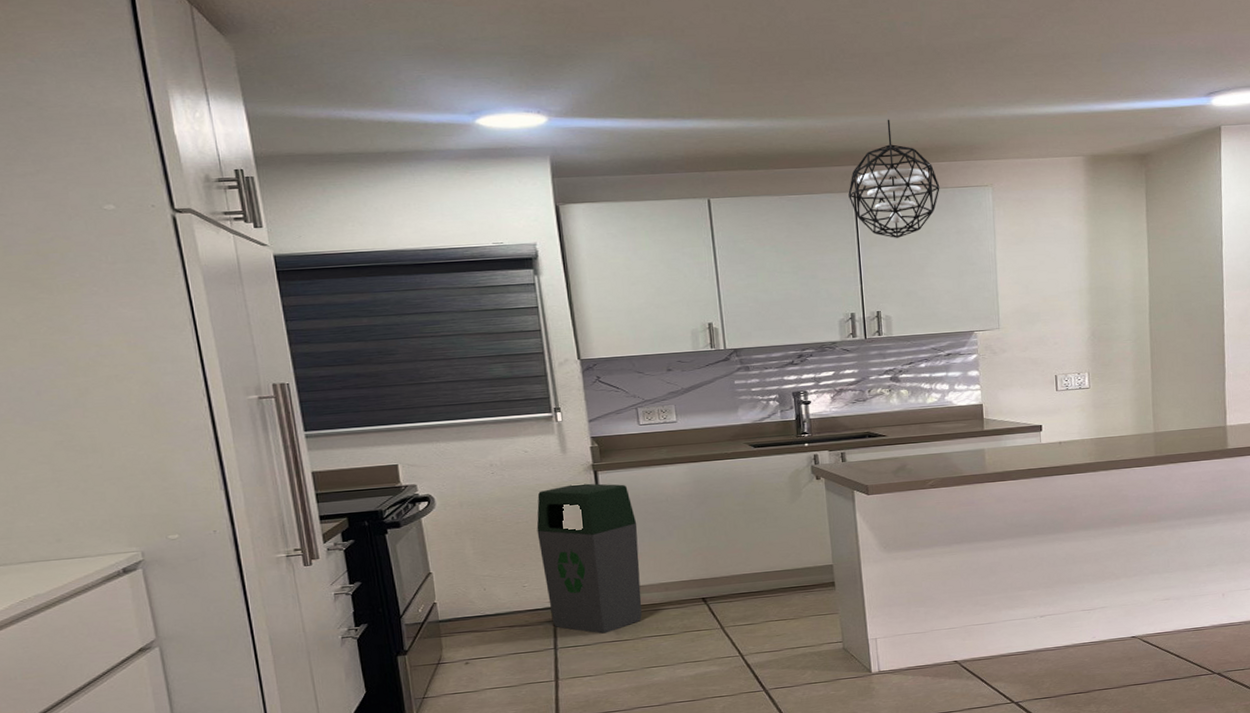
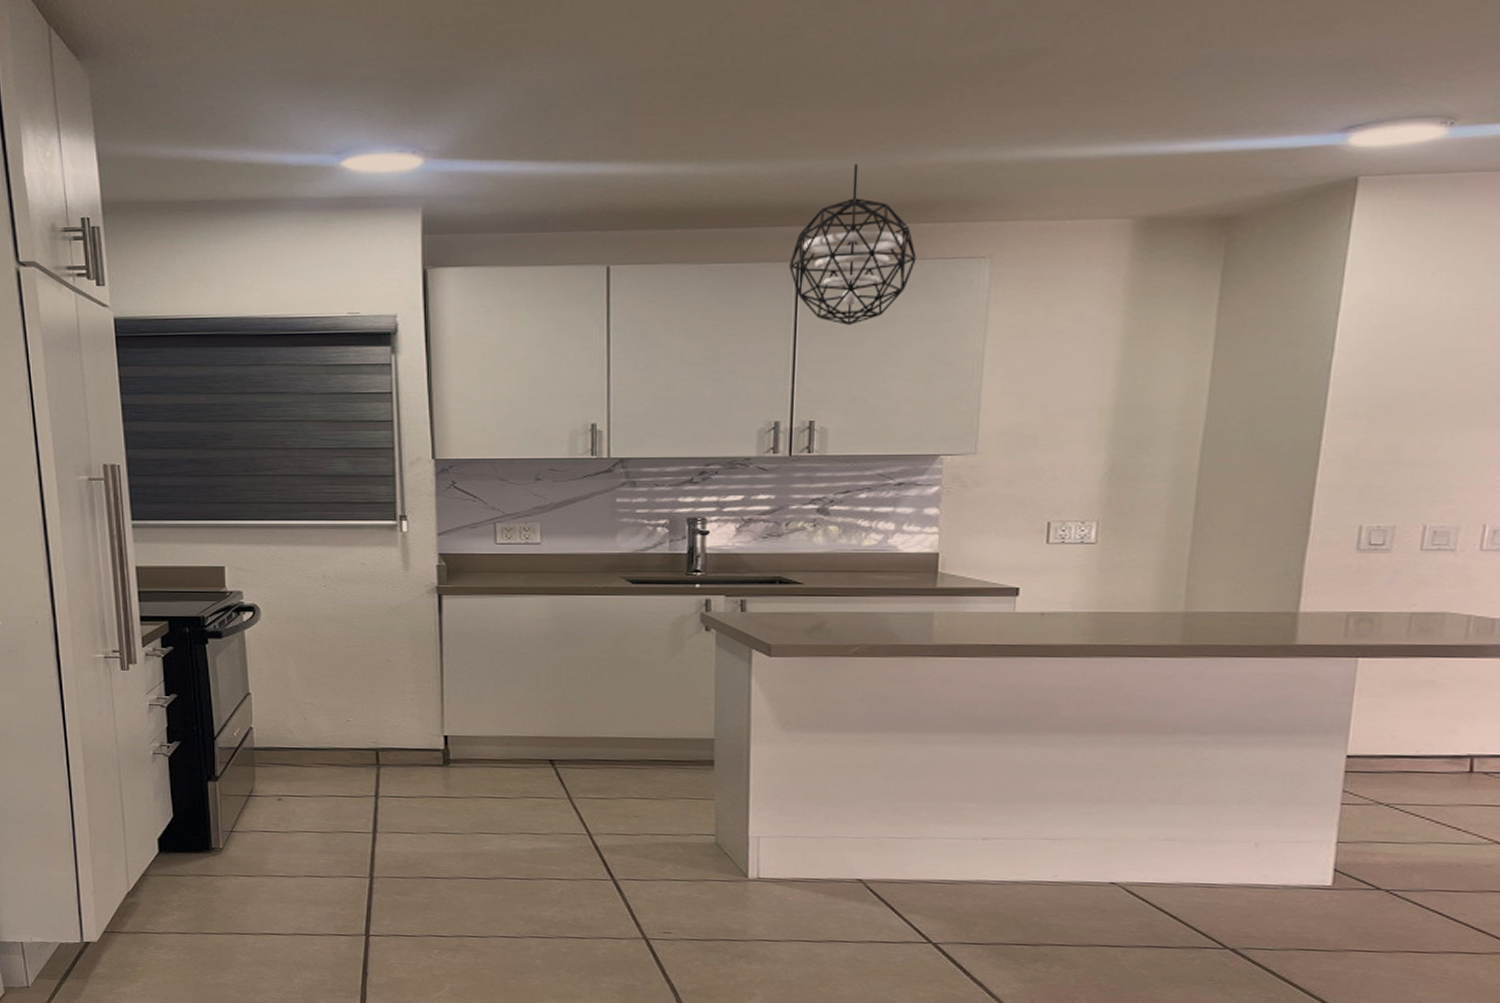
trash bin: present [536,483,642,634] -> none [368,607,482,787]

